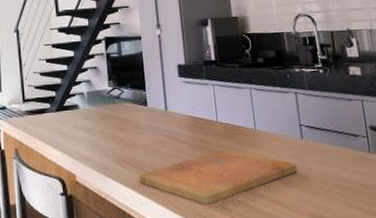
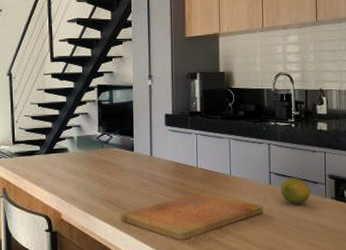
fruit: none [314,130,351,161] -> present [280,177,311,204]

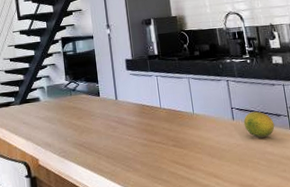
cutting board: present [121,192,264,240] -> none [93,131,230,179]

